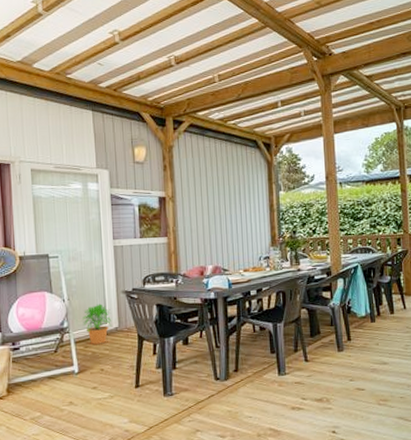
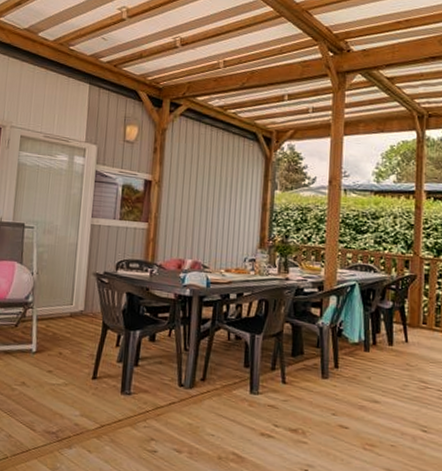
potted plant: present [82,304,112,344] -> none [48,282,78,326]

